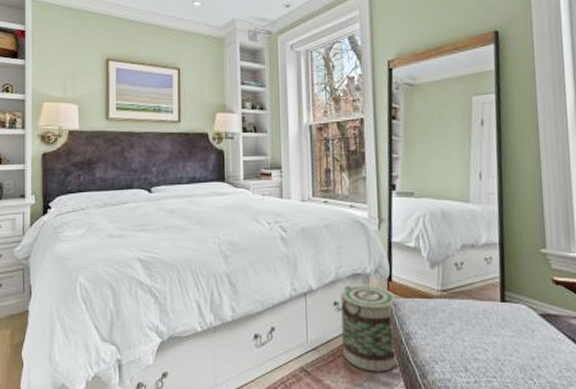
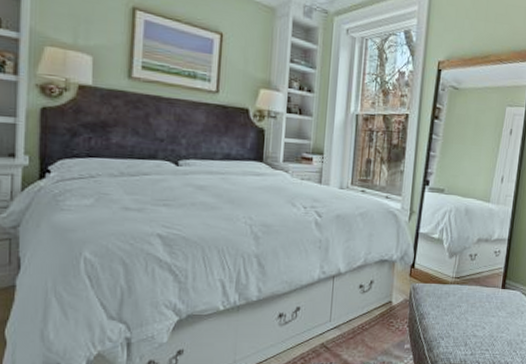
basket: present [341,285,400,372] -> none [362,270,417,347]

